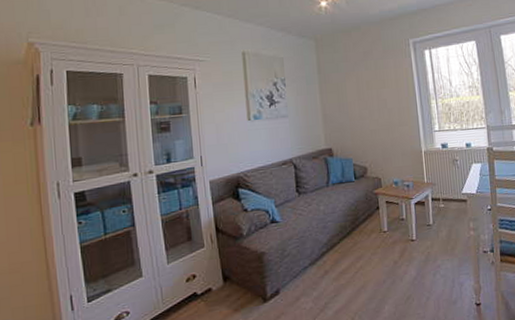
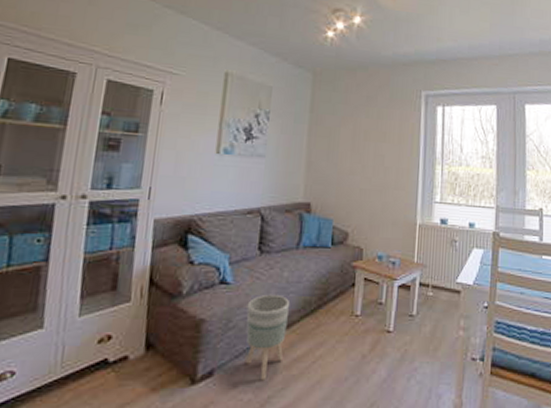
planter: none [296,224,331,292] -> present [246,294,291,381]

